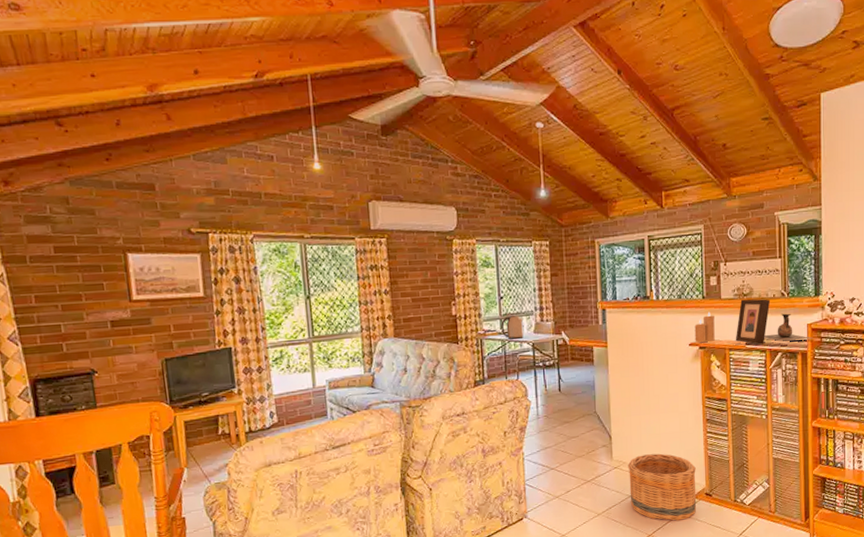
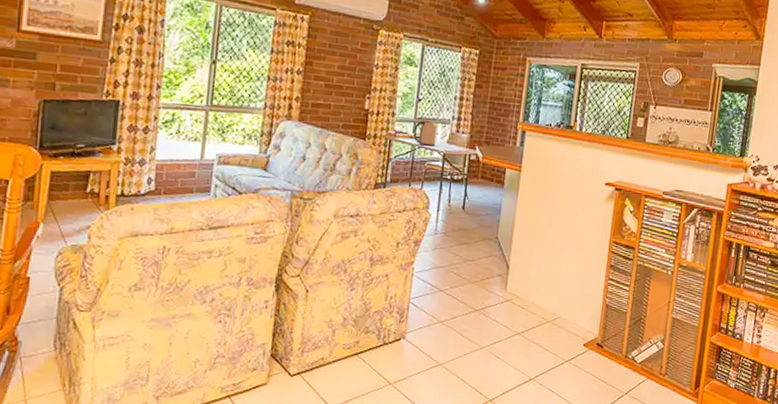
basket: present [627,453,697,521] -> none [517,291,591,368]
candle: present [694,311,715,343] -> none [612,153,636,186]
picture frame: present [735,298,771,345] -> none [652,146,695,197]
decorative vase: present [764,313,814,342] -> none [682,168,732,200]

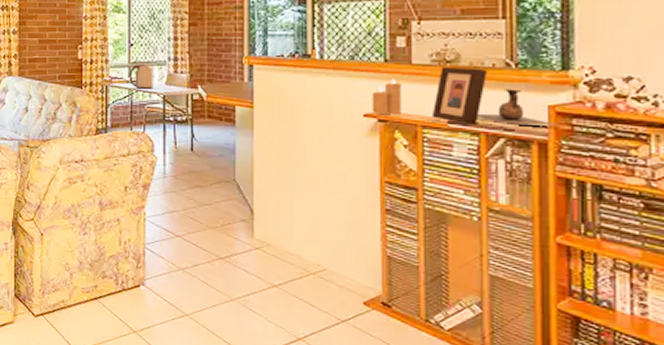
candle: none [612,153,636,186] -> present [372,78,401,116]
picture frame: none [652,146,695,197] -> present [431,66,488,125]
decorative vase: none [682,168,732,200] -> present [477,89,560,126]

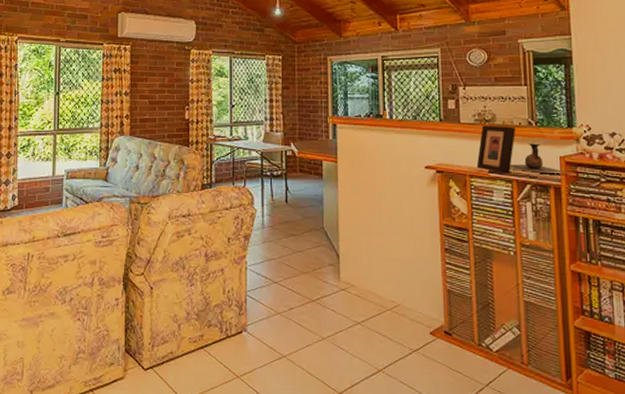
kettle: present [129,63,153,90] -> none [231,123,252,148]
candle: present [372,78,401,116] -> none [431,135,454,167]

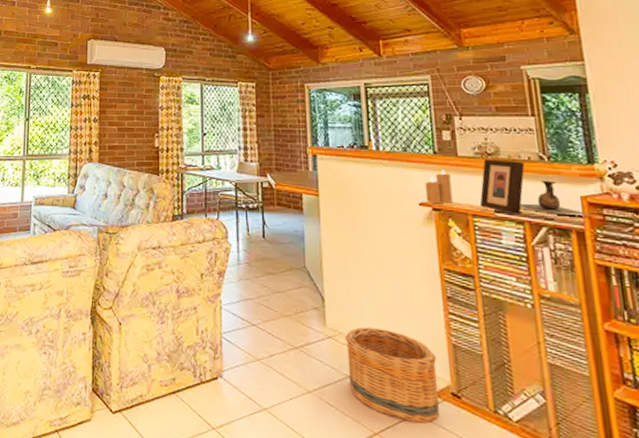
basket: none [356,279,434,358] -> present [345,327,440,423]
candle: none [431,135,454,167] -> present [425,169,453,205]

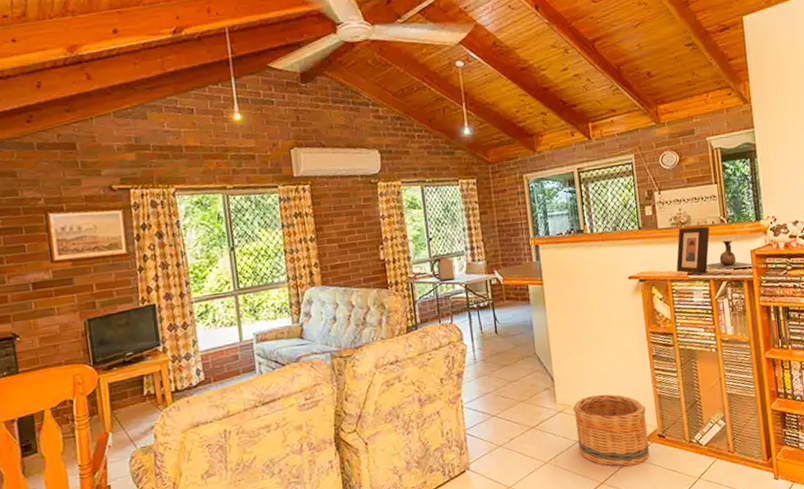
kettle: none [203,152,226,178] -> present [431,256,455,283]
candle: present [425,169,453,205] -> none [632,242,655,276]

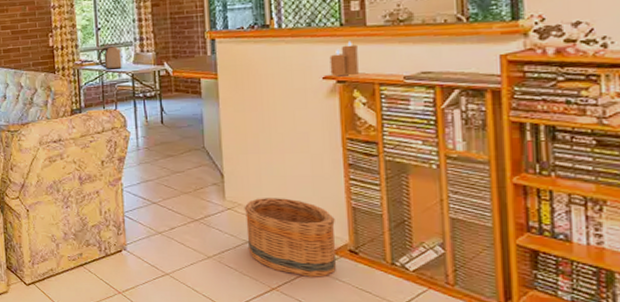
candle: none [632,242,655,276] -> present [329,41,359,77]
picture frame: present [676,226,710,274] -> none [388,25,441,79]
decorative vase: present [706,240,759,270] -> none [432,41,512,76]

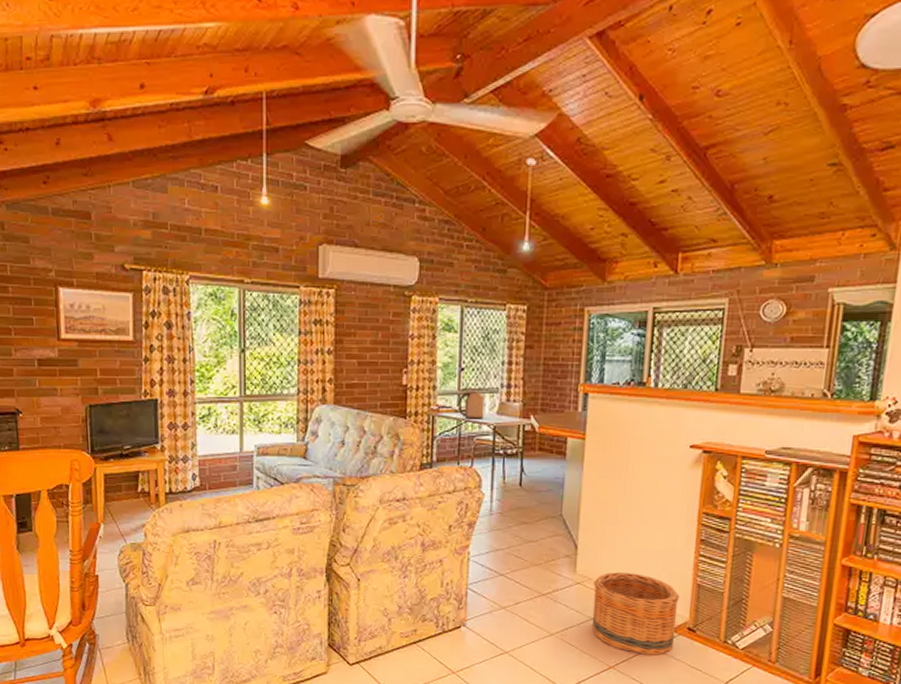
candle: present [329,41,359,77] -> none [698,408,728,446]

